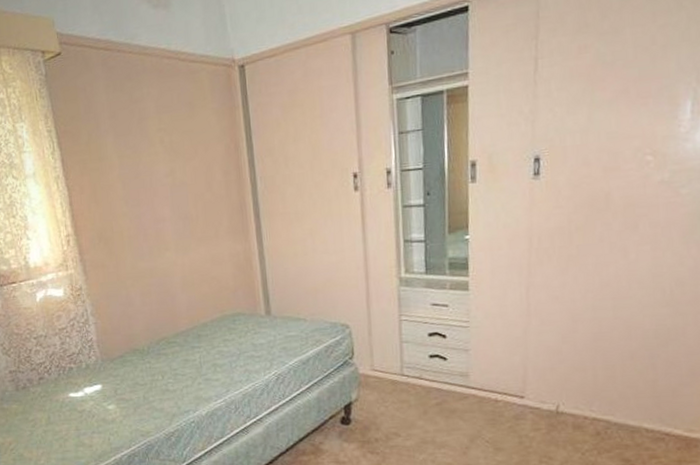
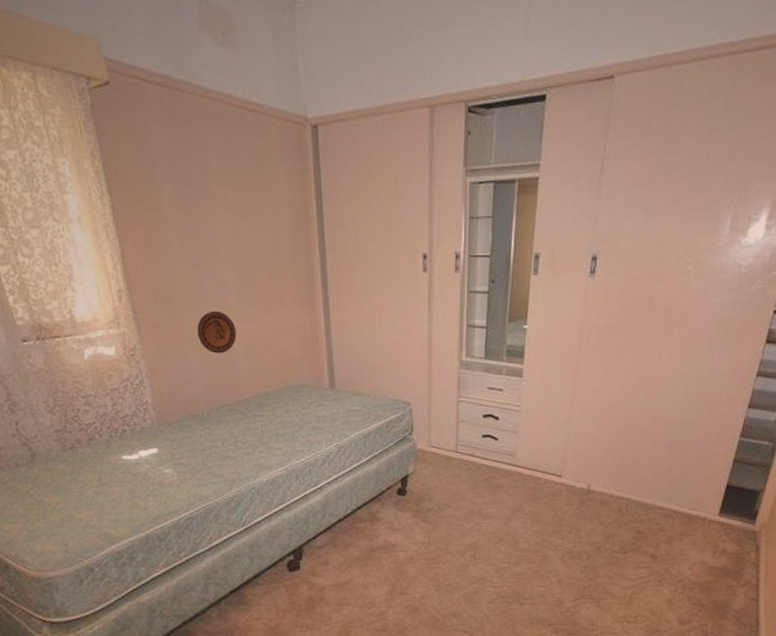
decorative plate: none [137,246,174,288] -> present [197,311,237,354]

